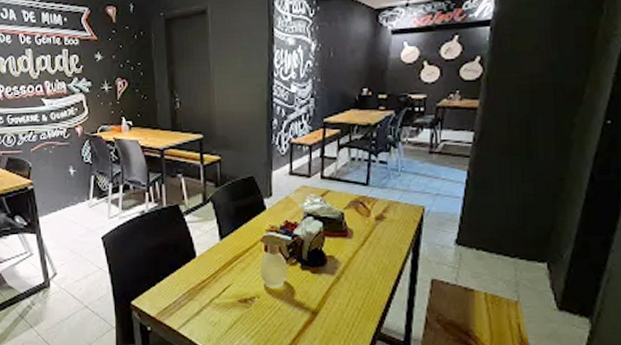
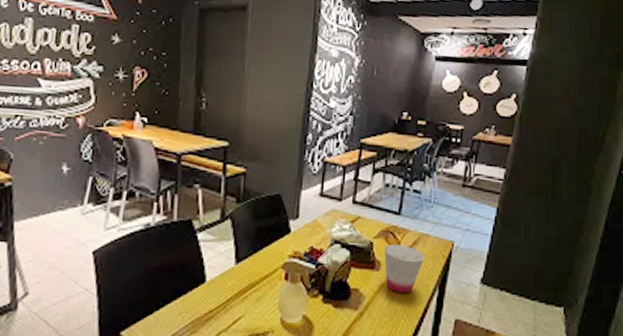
cup: none [356,212,396,258] -> present [384,244,424,294]

